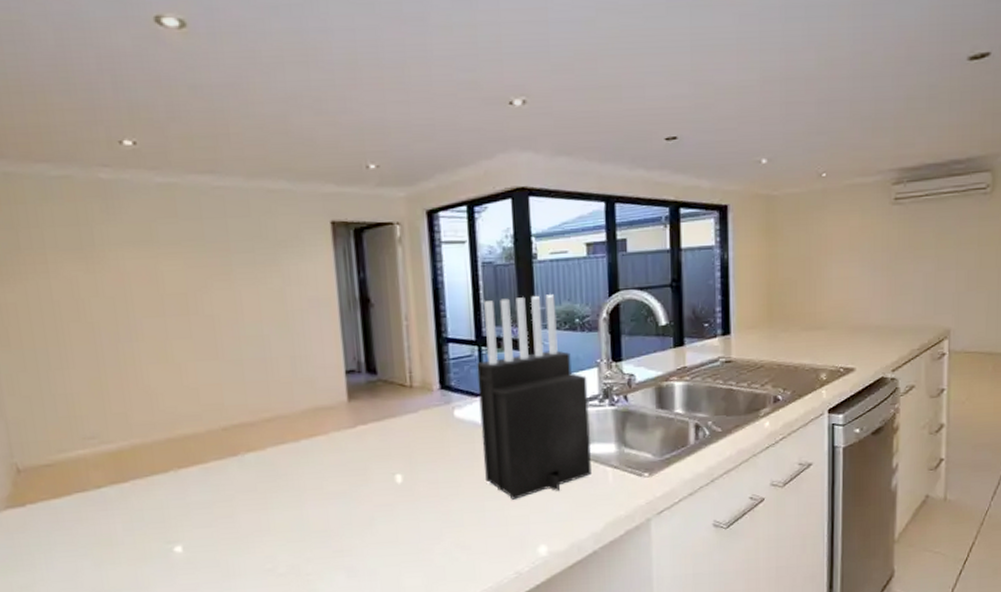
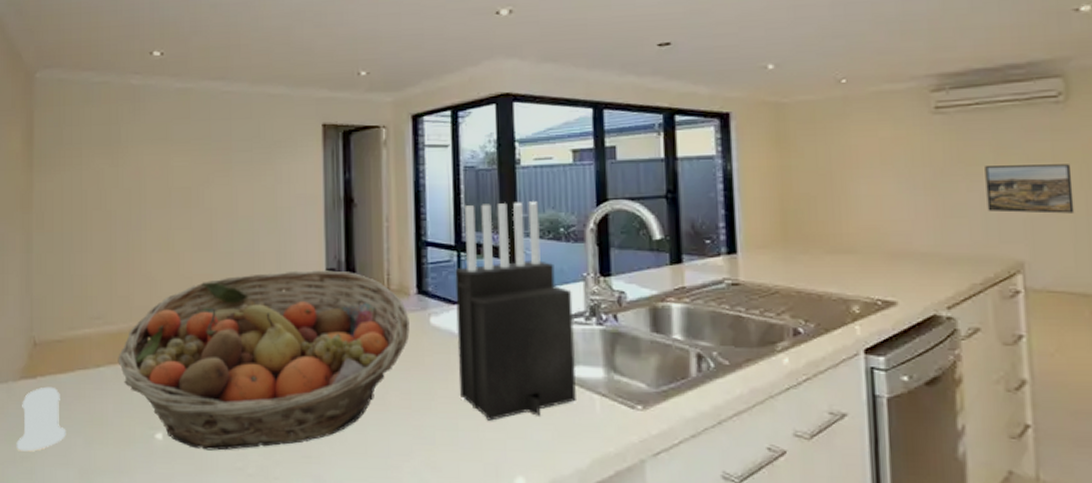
salt shaker: none [11,513,71,582] -> present [16,386,66,452]
fruit basket: none [121,372,435,557] -> present [118,270,410,451]
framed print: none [927,246,991,289] -> present [985,164,1075,214]

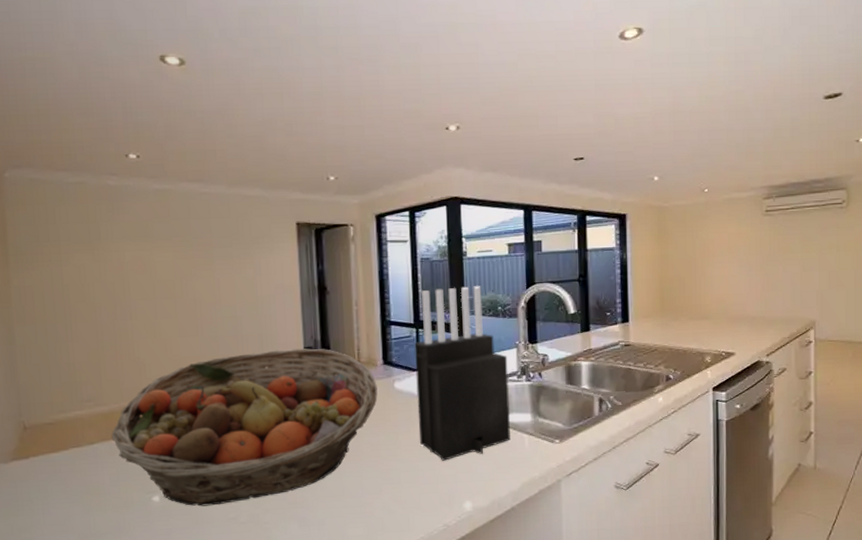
salt shaker: present [16,386,66,452] -> none [12,465,64,525]
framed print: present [985,164,1075,214] -> none [795,252,848,287]

